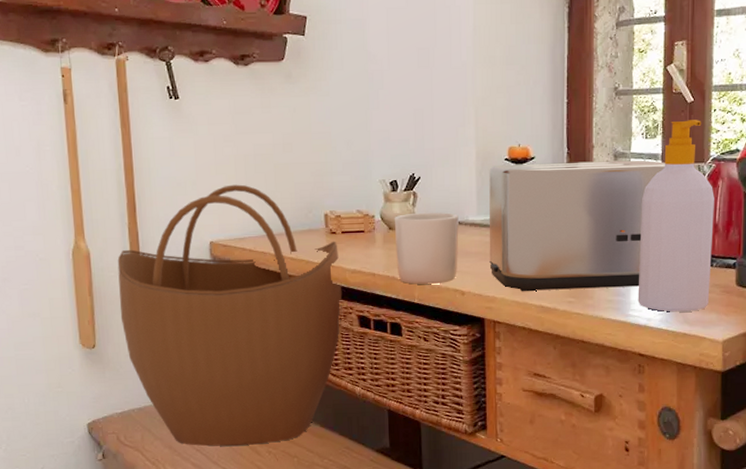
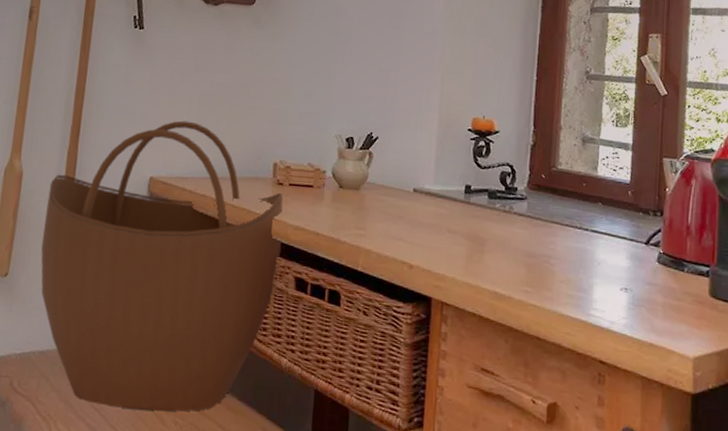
mug: present [394,212,459,285] -> none [343,173,414,253]
toaster: present [489,160,665,292] -> none [442,134,636,284]
soap bottle: present [638,120,714,312] -> none [600,113,687,320]

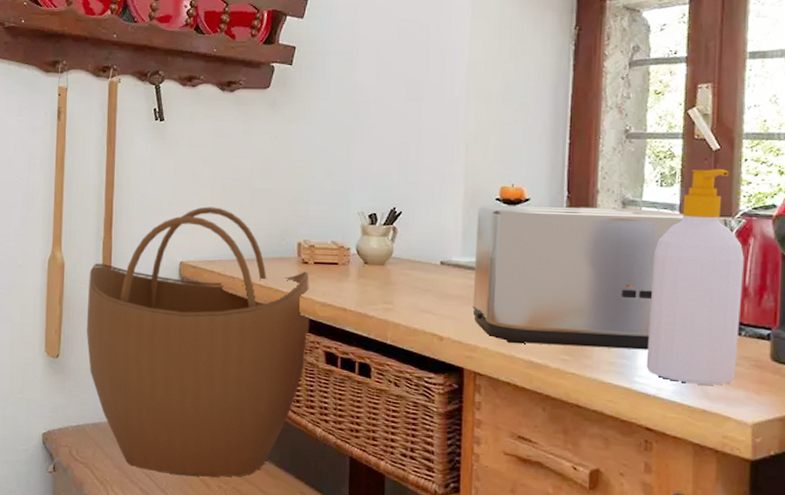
toaster: none [442,134,636,284] -> present [472,204,684,350]
soap bottle: none [600,113,687,320] -> present [646,169,744,386]

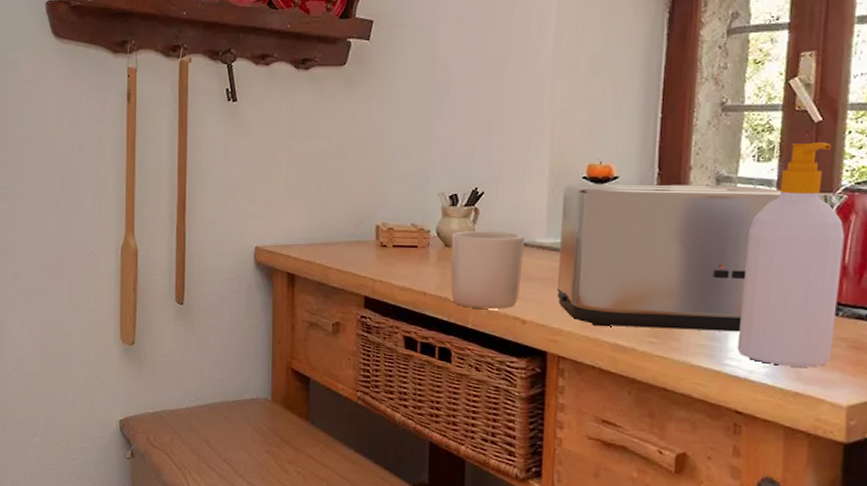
woven basket: present [86,206,310,477] -> none [161,189,389,463]
mug: none [370,248,441,326] -> present [450,230,525,310]

